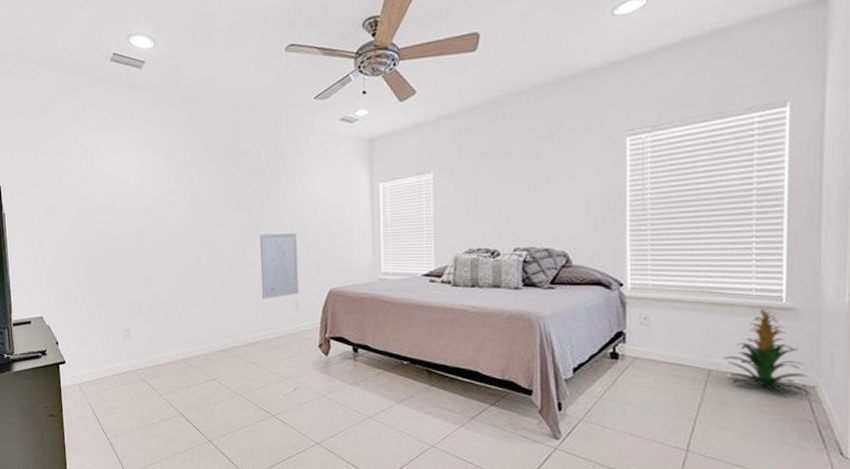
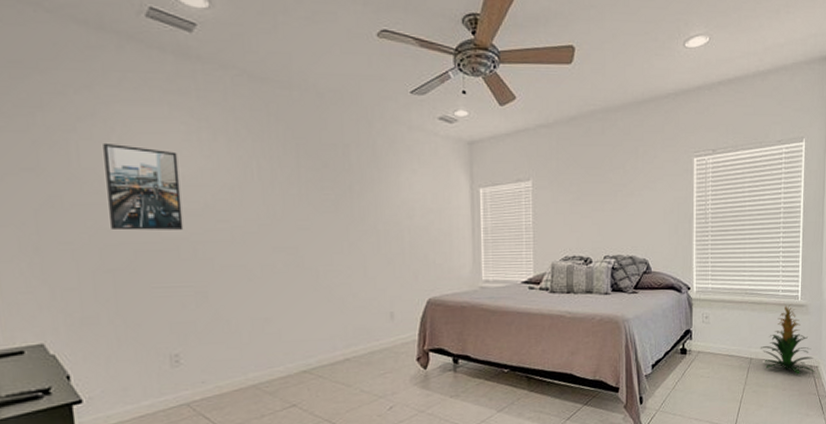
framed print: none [82,162,134,230] -> present [103,142,184,231]
wall art: present [259,233,298,300] -> none [348,238,394,312]

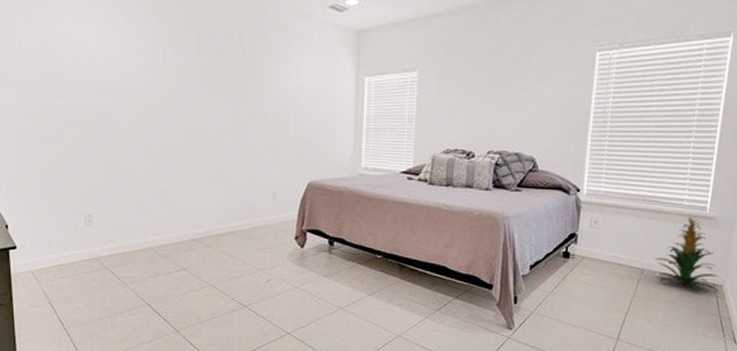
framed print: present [103,142,184,231] -> none [38,26,100,105]

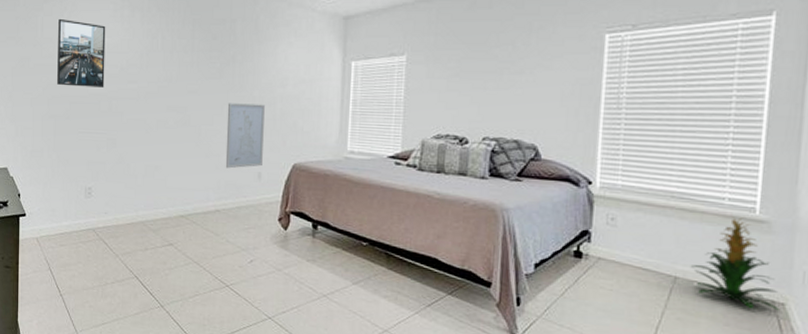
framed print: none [38,26,100,105] -> present [57,18,106,88]
wall art: none [238,121,278,189] -> present [225,103,265,169]

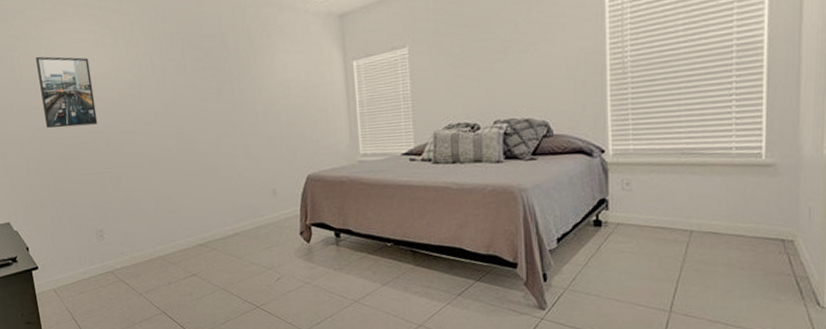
wall art: present [225,103,265,169] -> none [231,118,276,190]
indoor plant: present [691,217,781,312] -> none [705,164,791,250]

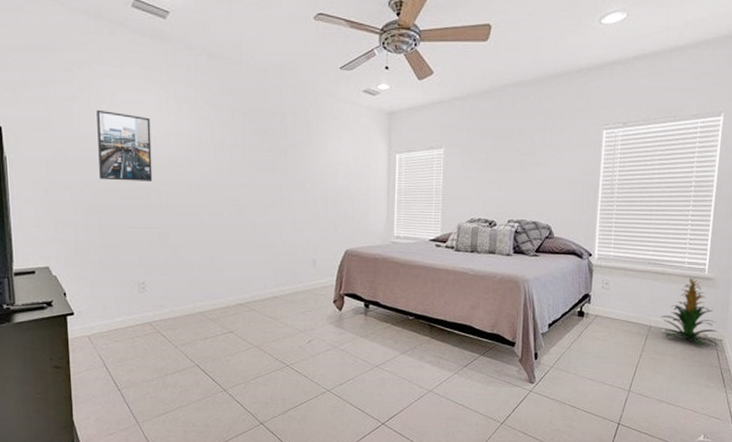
indoor plant: none [705,164,791,250] -> present [661,276,720,346]

